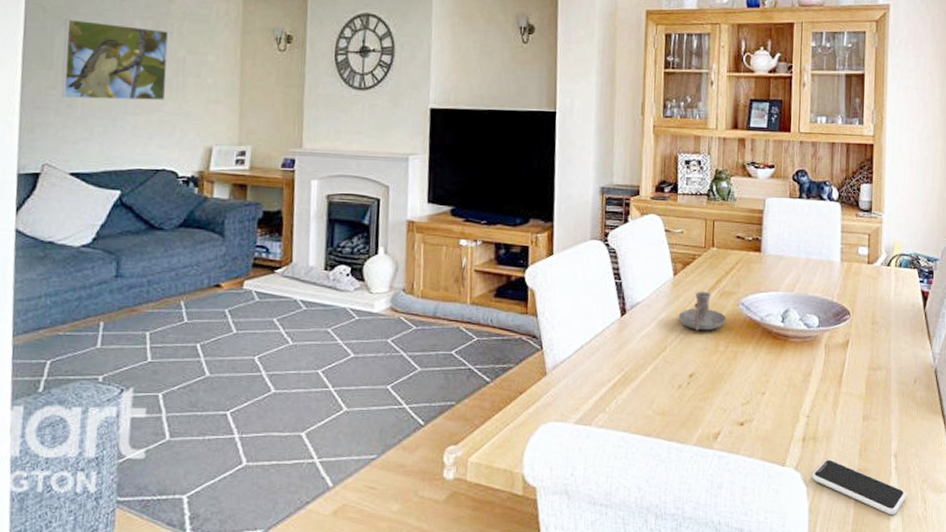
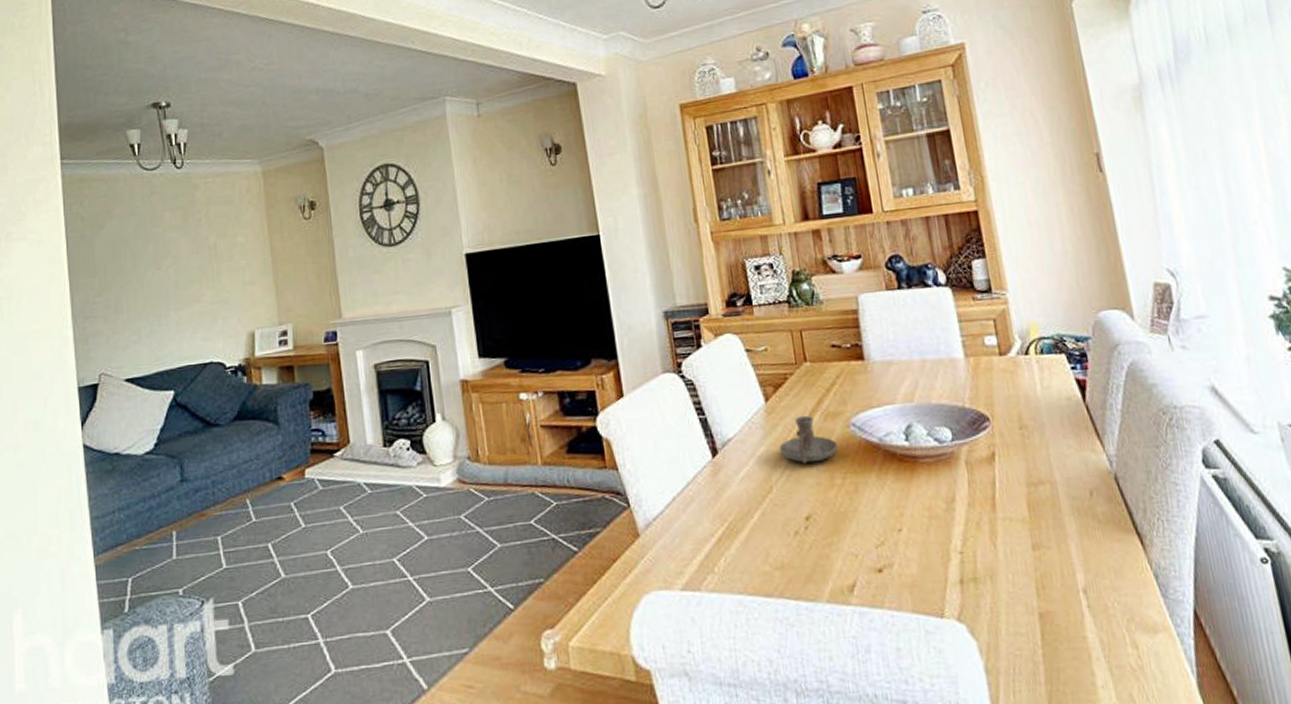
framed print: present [61,18,169,101] -> none [102,218,203,304]
smartphone: present [812,459,906,515] -> none [980,603,1110,668]

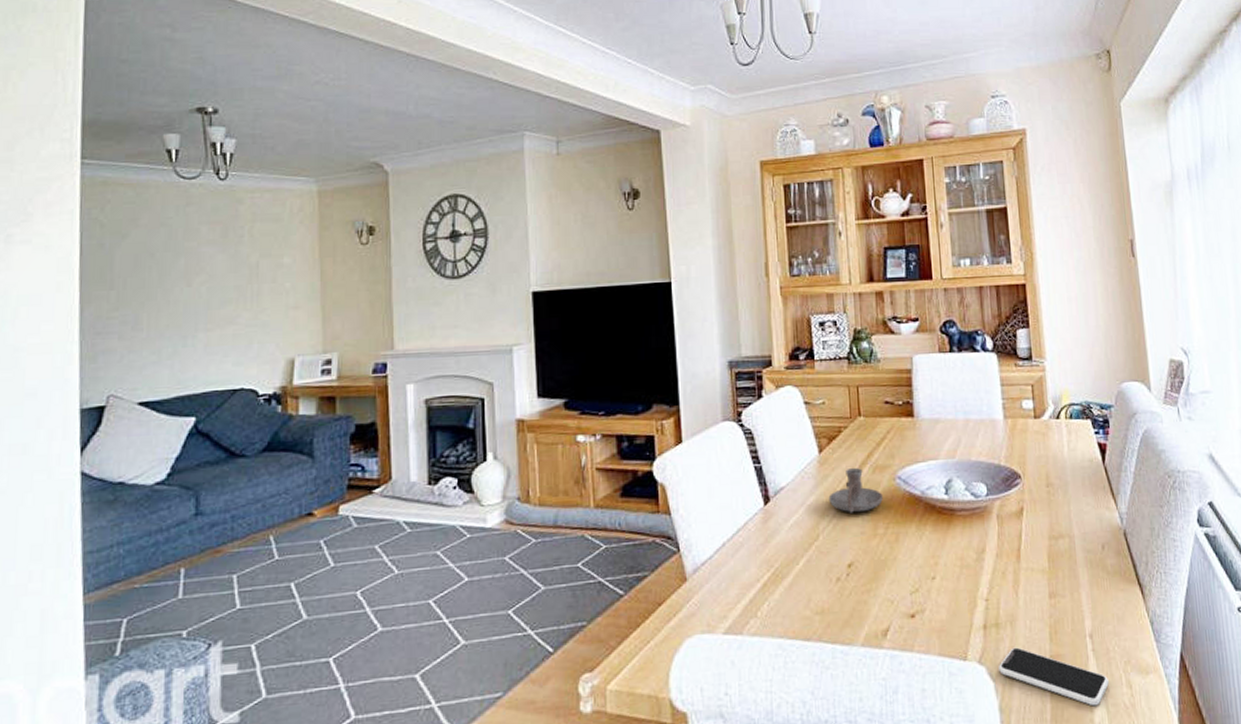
smartphone: none [980,603,1110,668] -> present [999,647,1109,706]

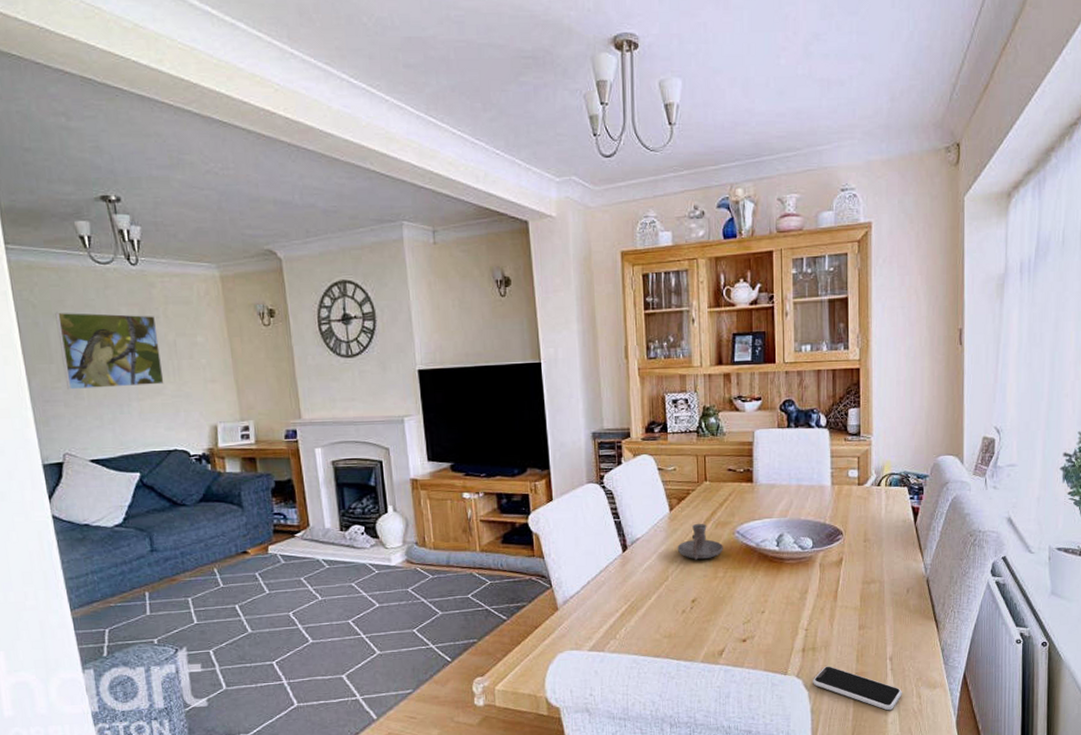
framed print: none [124,231,240,320] -> present [55,312,164,390]

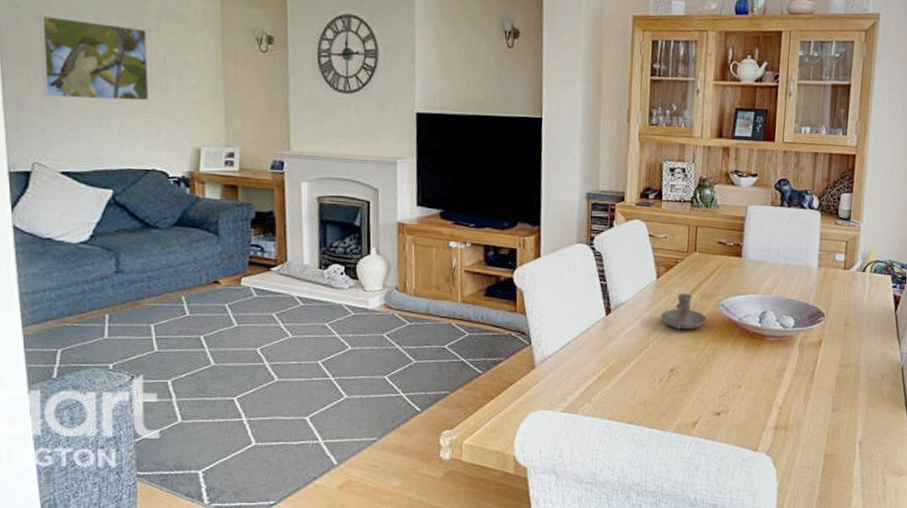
smartphone: present [813,666,902,711] -> none [782,445,868,495]

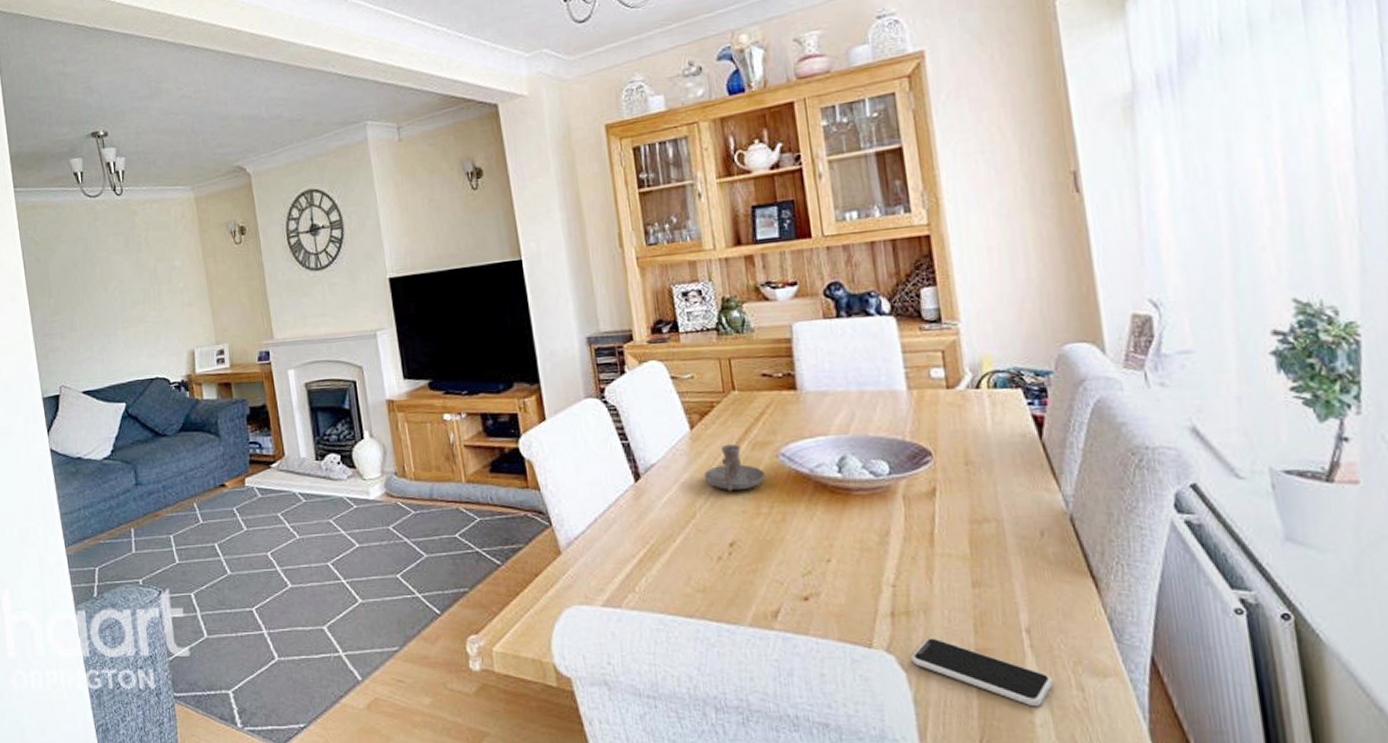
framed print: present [40,15,149,101] -> none [53,243,146,323]
smartphone: none [782,445,868,495] -> present [911,638,1053,707]

